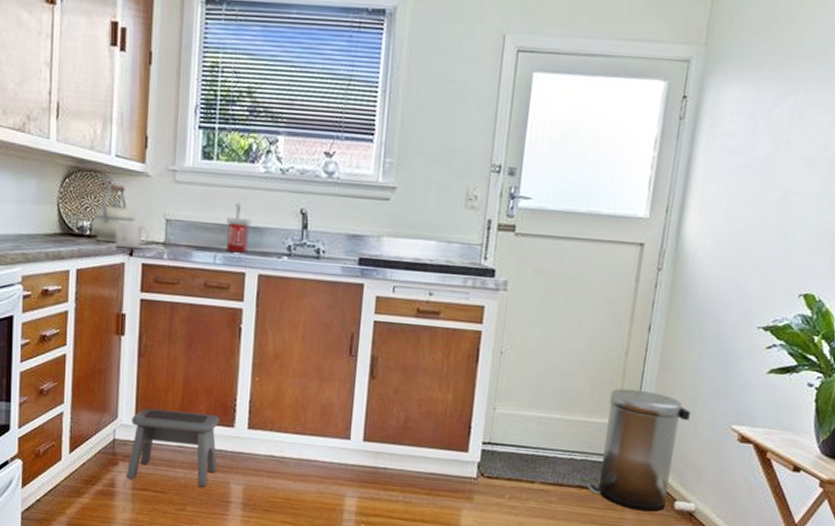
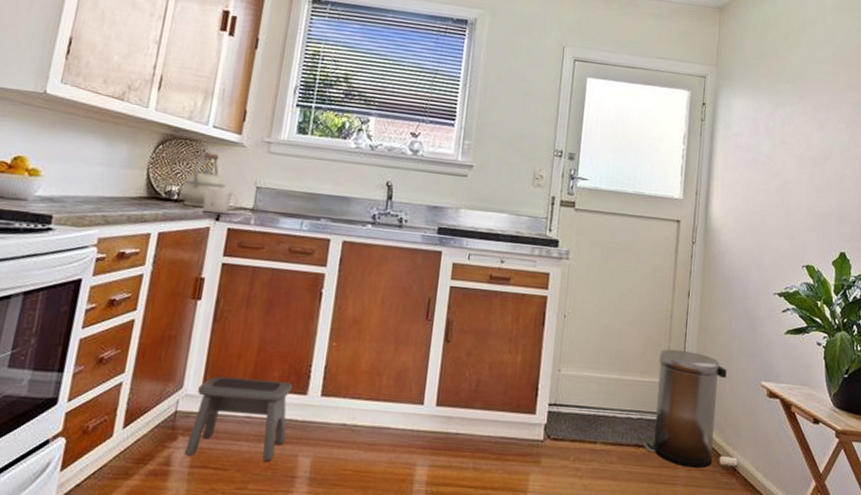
soap dispenser: present [225,202,251,253] -> none [313,173,340,221]

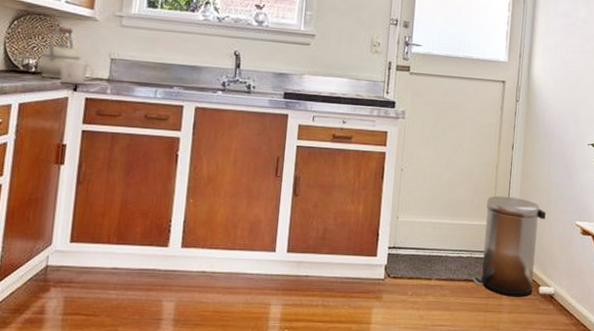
step stool: present [185,375,293,461] -> none [58,232,155,307]

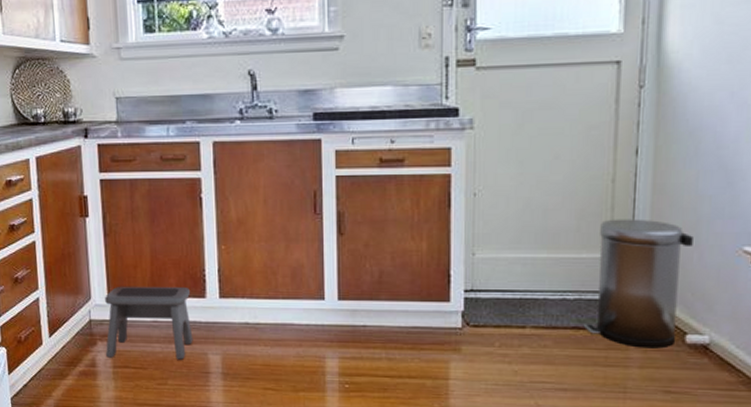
kettle: present [37,26,81,79] -> none [45,69,86,127]
step stool: none [58,232,155,307] -> present [105,286,193,360]
mug: present [60,59,95,85] -> none [67,104,102,131]

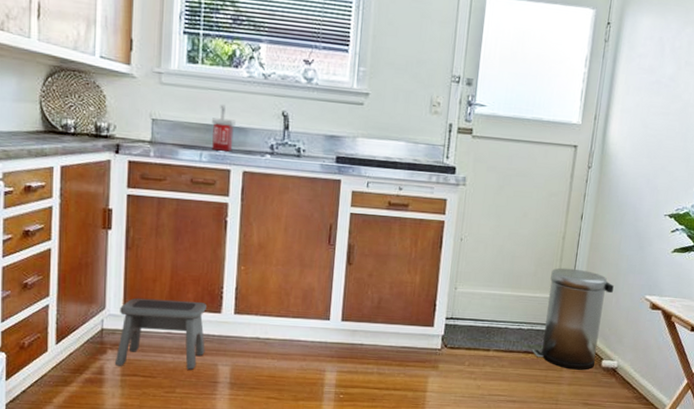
soap dispenser: none [174,71,200,123] -> present [211,104,236,152]

